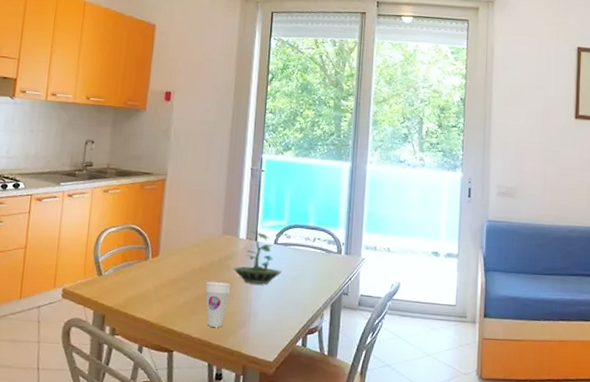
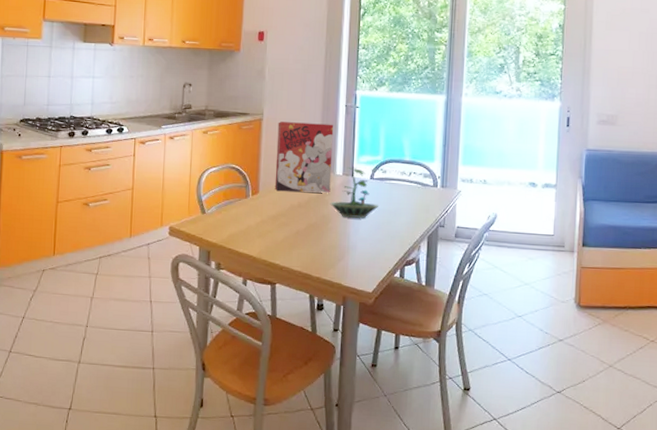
cereal box: none [176,183,239,257] -> present [274,122,334,193]
cup: present [205,281,231,327] -> none [304,216,329,261]

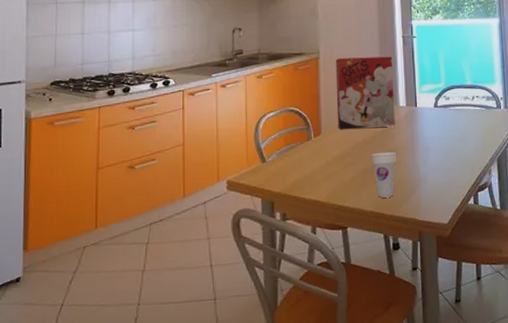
cup: none [304,216,329,261] -> present [372,151,397,198]
terrarium: present [330,167,380,218] -> none [396,97,446,149]

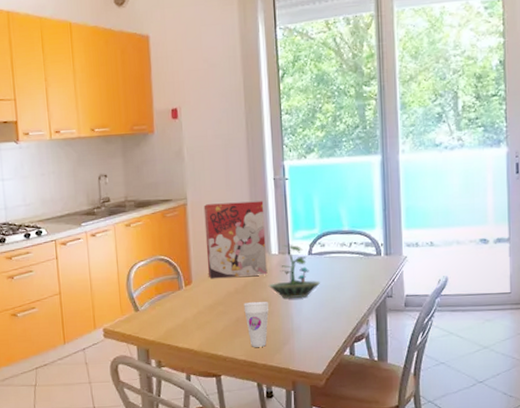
terrarium: none [396,97,446,149] -> present [268,244,321,298]

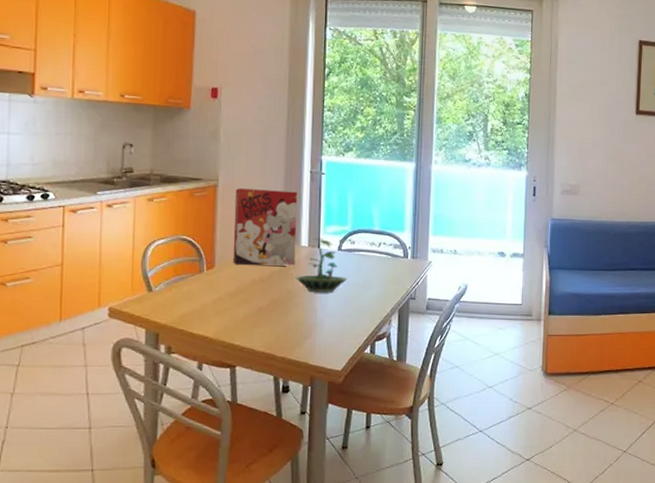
cup: present [243,301,269,347] -> none [267,292,294,339]

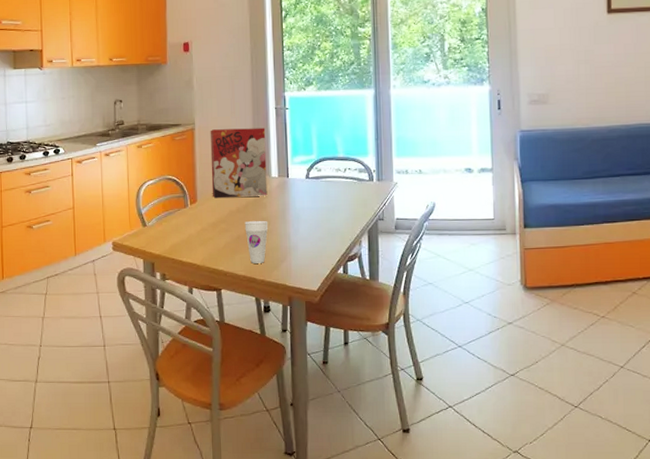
cup: none [267,292,294,339] -> present [244,220,268,264]
terrarium: present [295,237,348,292] -> none [268,168,317,218]

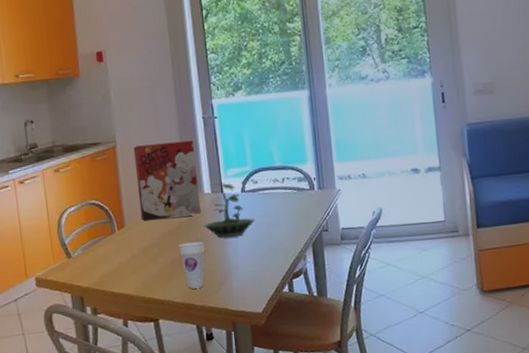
terrarium: none [268,168,317,218] -> present [202,182,256,238]

